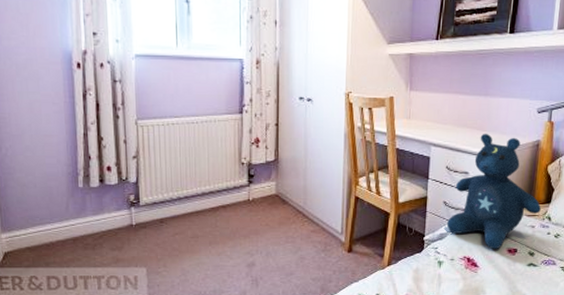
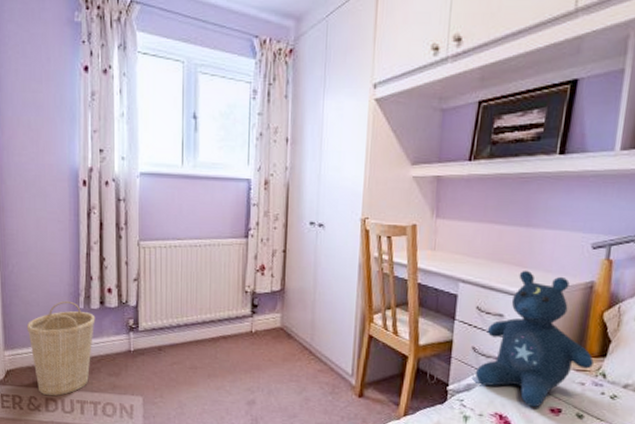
basket: none [23,180,96,274] -> present [26,300,96,396]

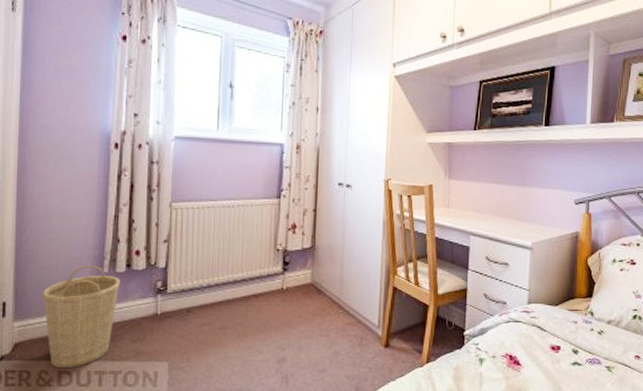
stuffed bear: present [475,270,594,408] -> none [487,223,583,347]

